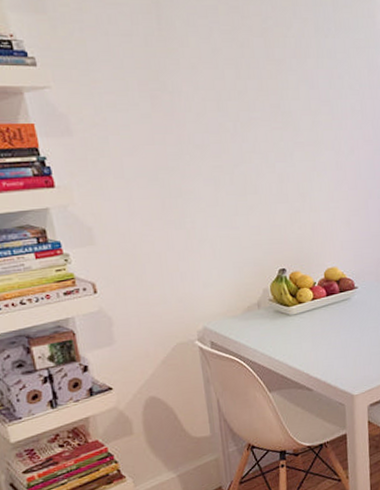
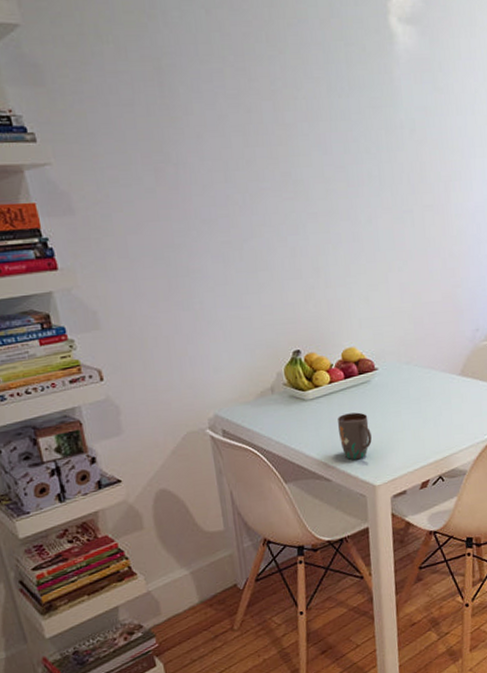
mug: none [319,327,351,372] -> present [337,412,372,460]

